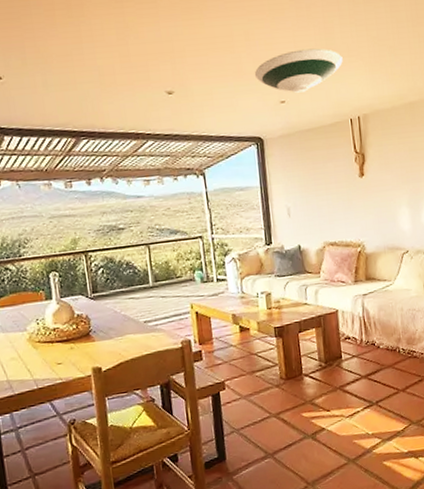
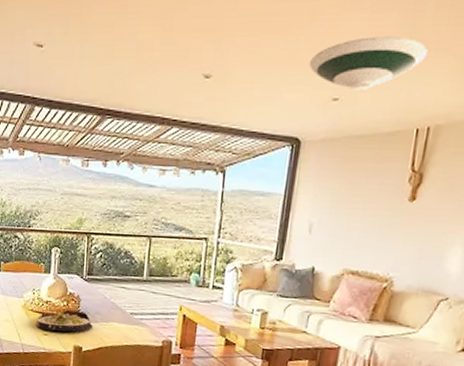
salad plate: none [46,331,108,359] -> present [36,310,93,332]

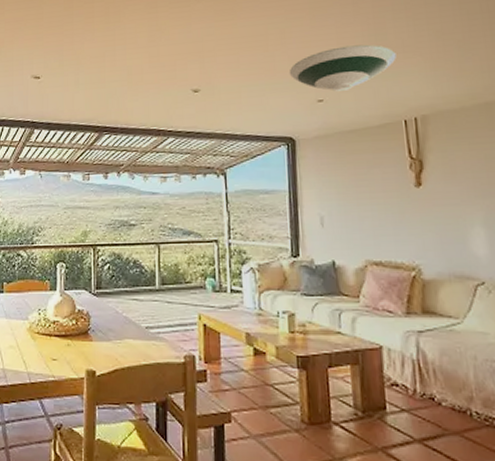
salad plate: present [36,310,93,332] -> none [43,330,106,355]

